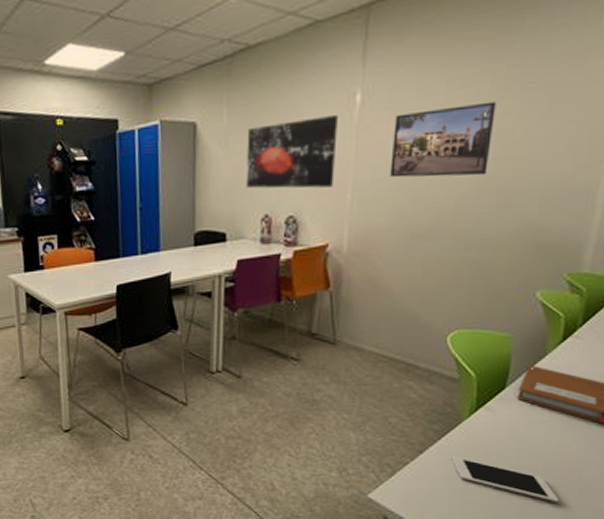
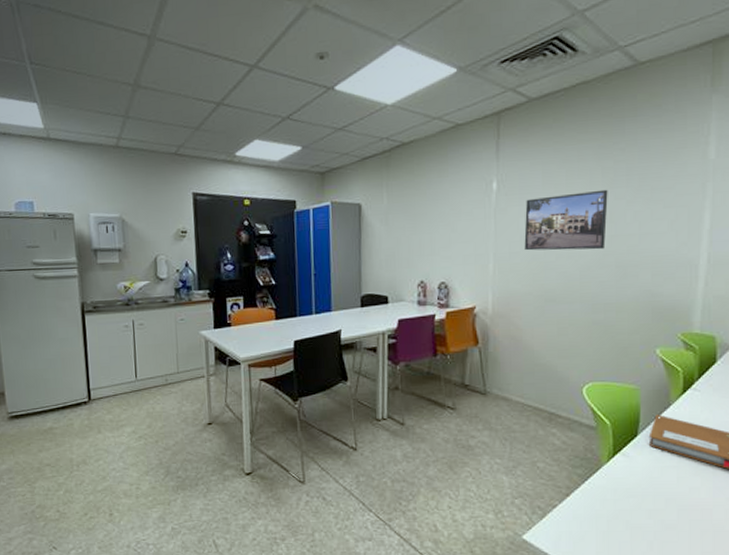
wall art: present [246,115,338,189] -> none [403,199,479,259]
cell phone: present [451,456,559,503] -> none [595,499,695,545]

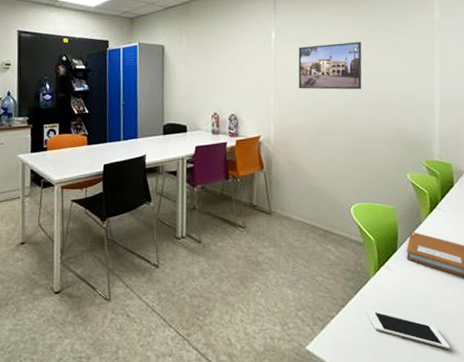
cell phone: none [595,499,695,545] -> present [366,309,450,350]

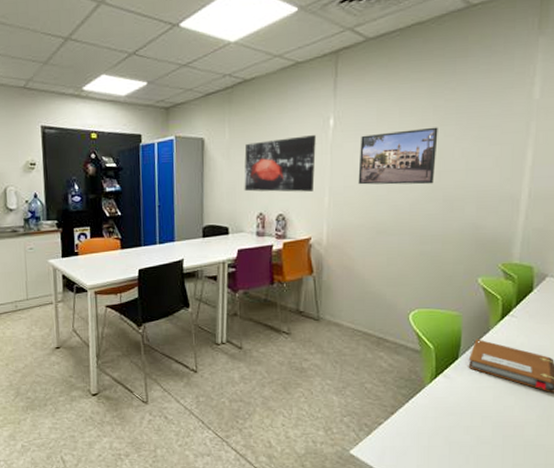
wall art: none [199,45,261,95] -> present [244,135,316,192]
cell phone: present [366,309,450,350] -> none [417,417,507,458]

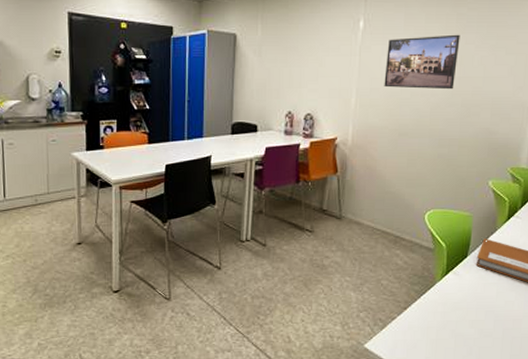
wall art: present [244,135,316,192] -> none [274,36,346,92]

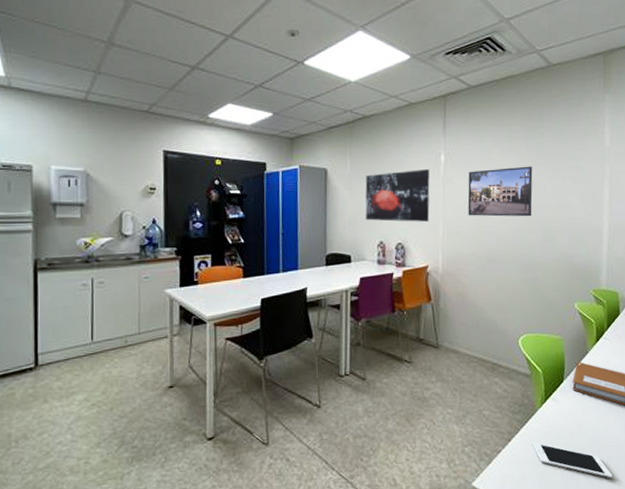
wall art: none [274,36,346,92] -> present [365,169,430,222]
cell phone: none [428,312,506,349] -> present [532,442,612,479]

